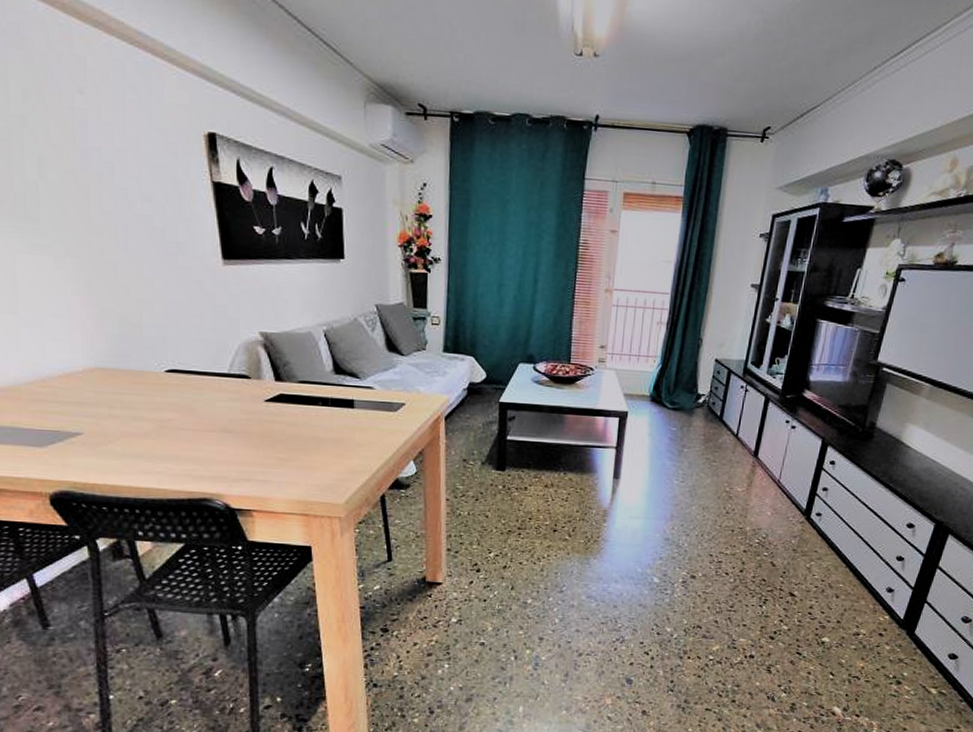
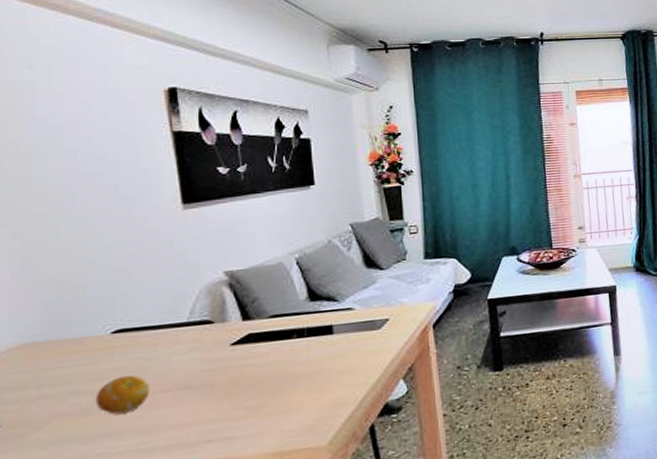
fruit: none [155,410,198,443] -> present [95,374,150,415]

